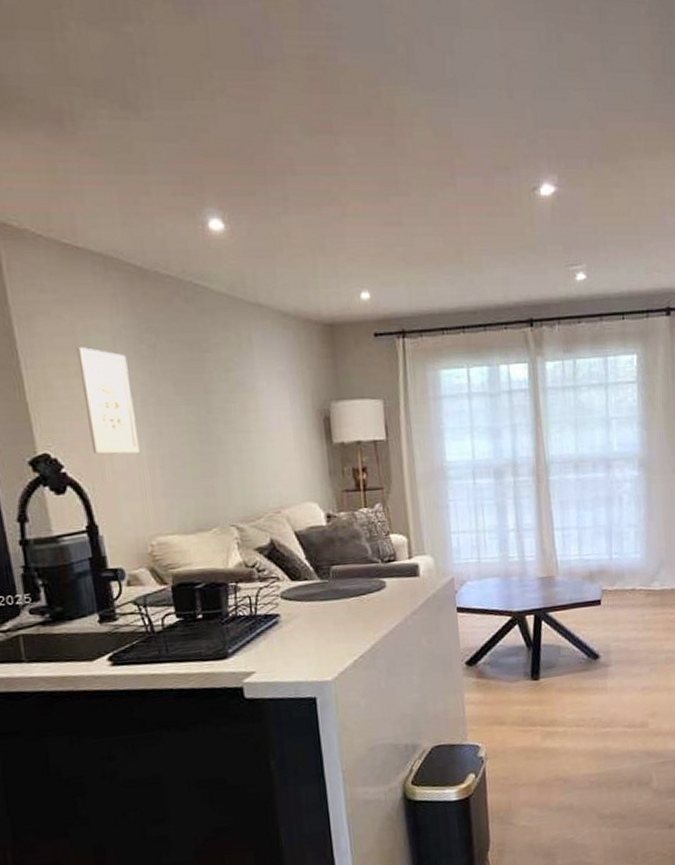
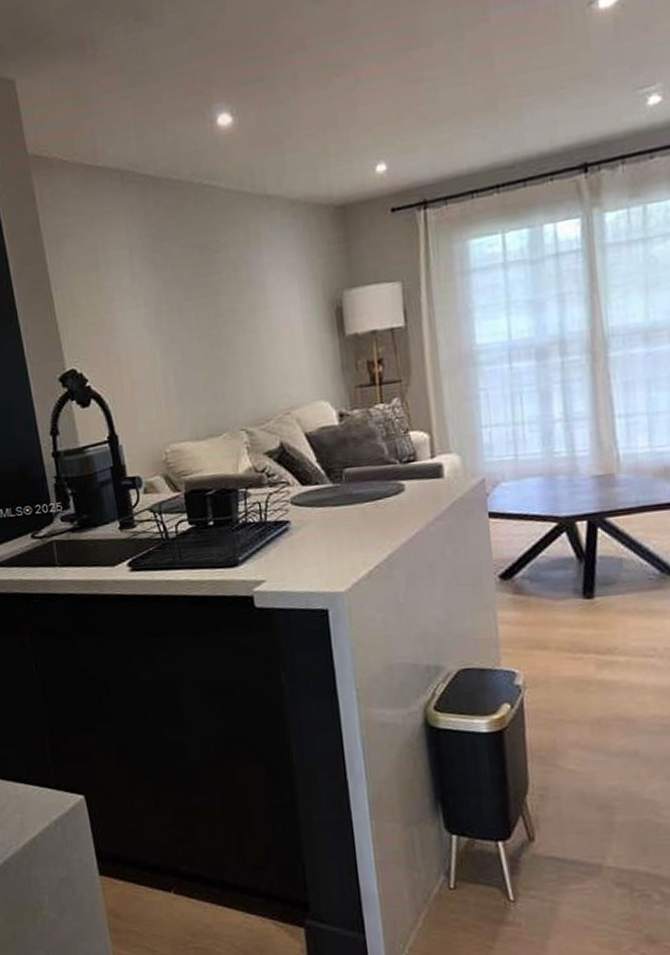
wall art: present [77,347,140,454] -> none [98,263,155,366]

